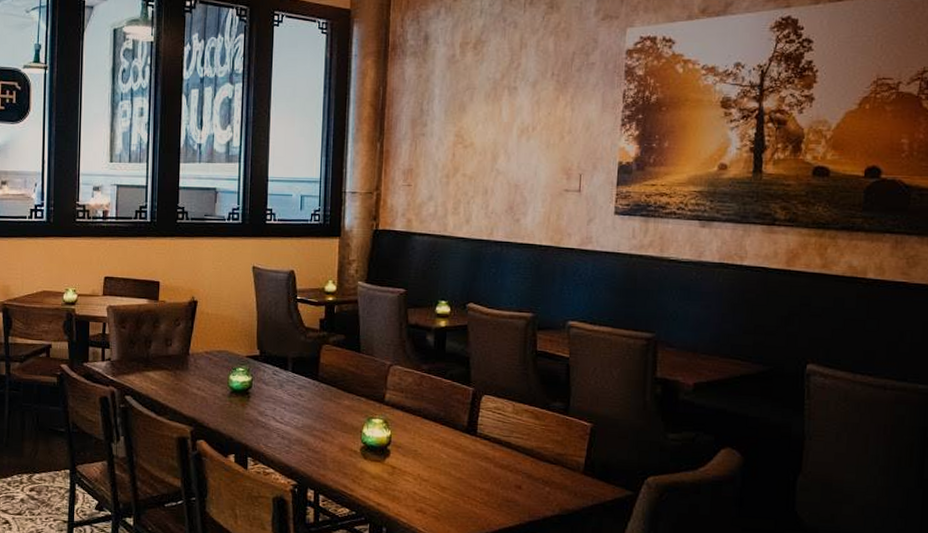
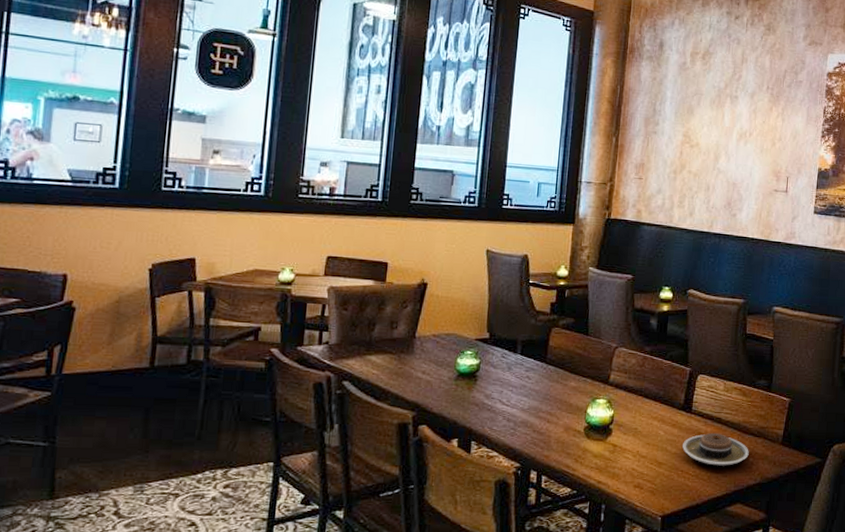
plate: none [468,458,545,495] -> present [682,433,749,466]

